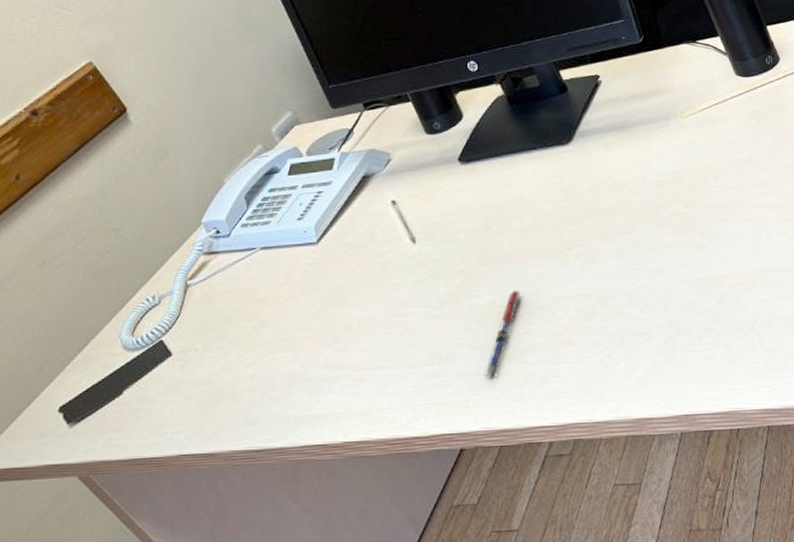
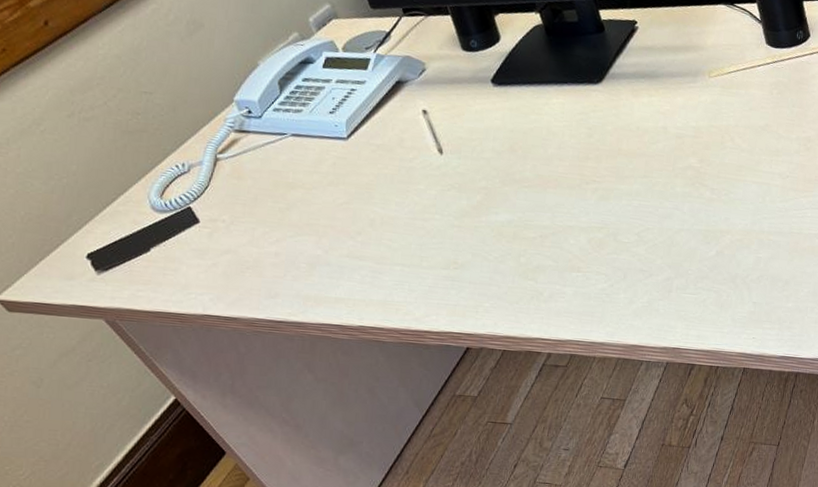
pen: present [483,291,520,377] -> none [494,214,537,288]

